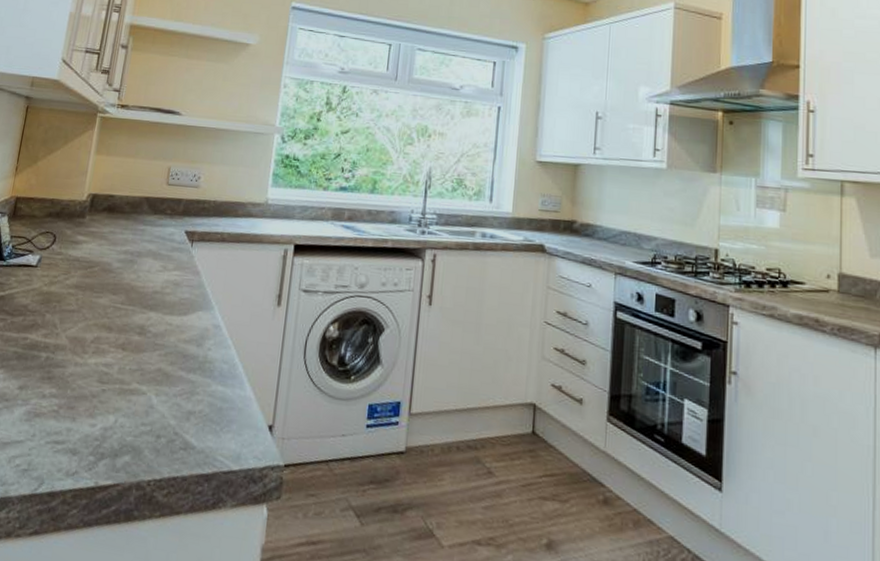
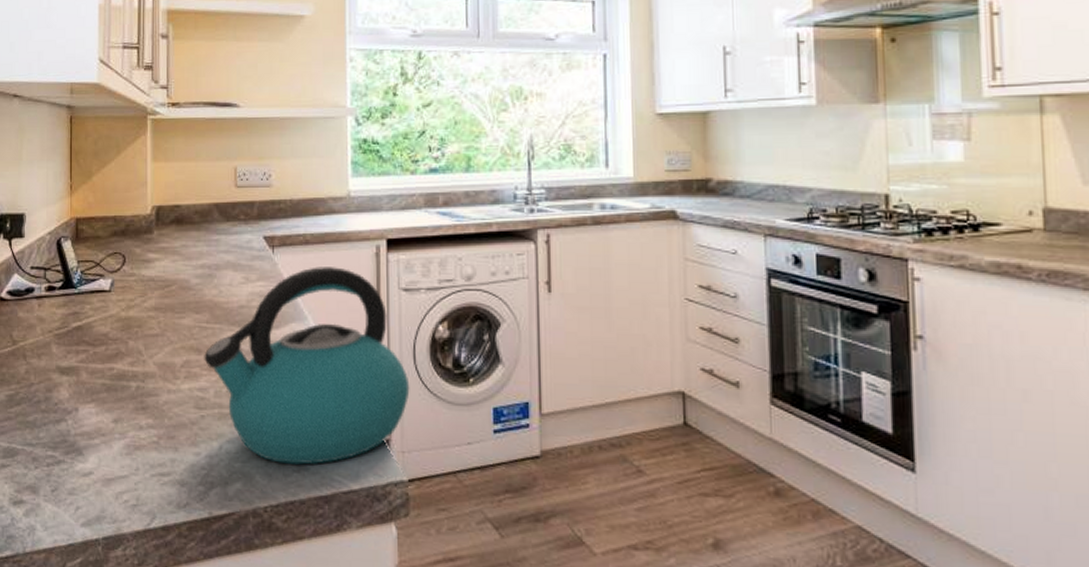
kettle: none [113,263,298,444] -> present [204,267,410,465]

